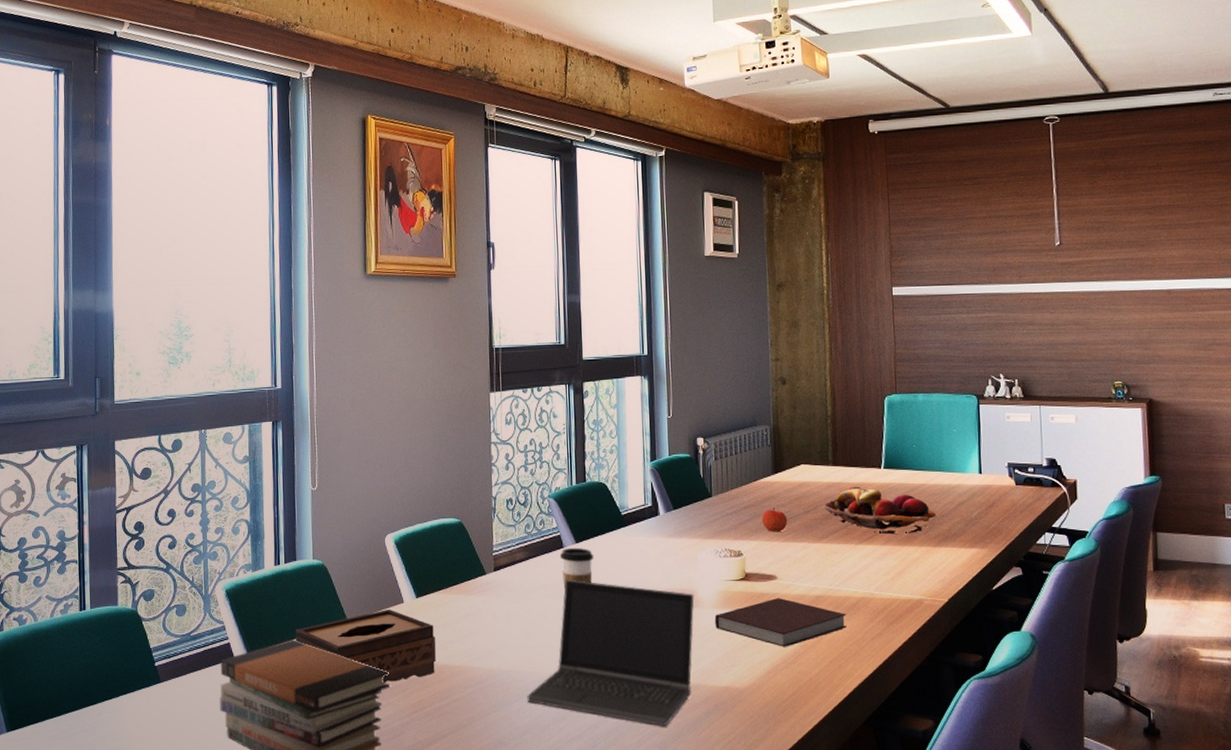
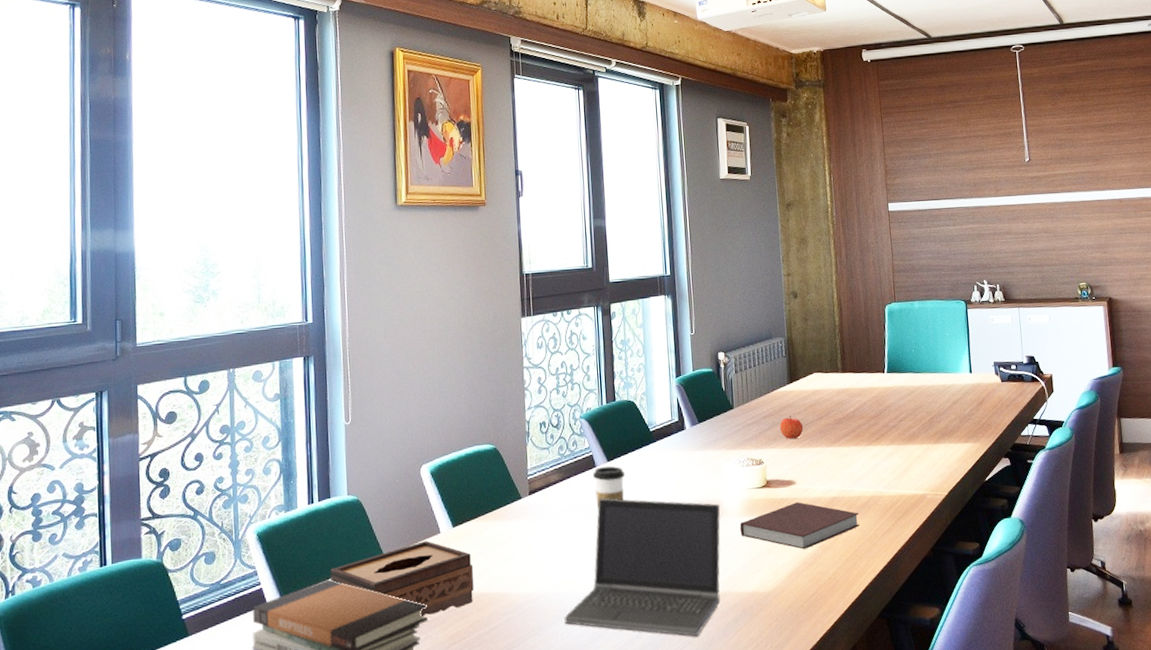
fruit basket: present [823,486,936,535] -> none [835,391,935,435]

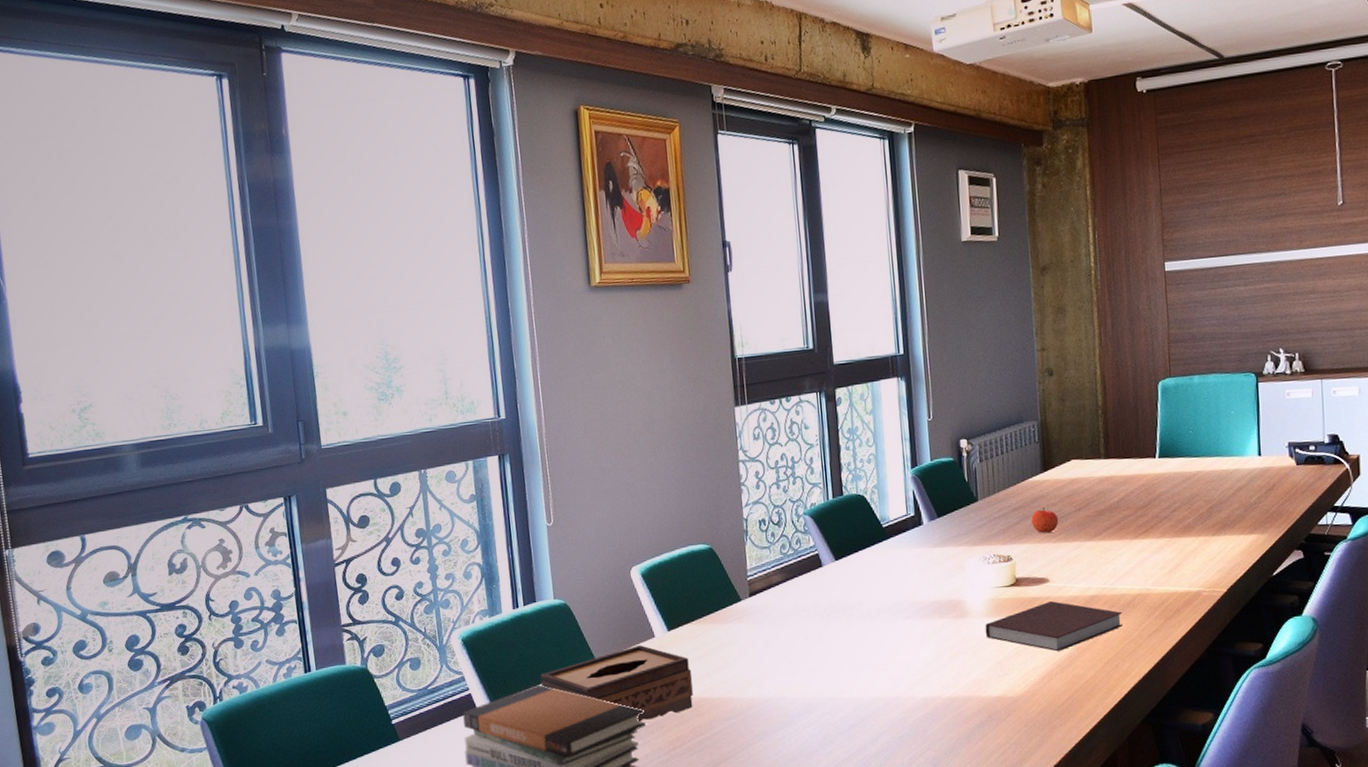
laptop computer: present [564,498,721,637] -> none [791,599,963,743]
coffee cup: present [592,466,625,508] -> none [818,565,856,610]

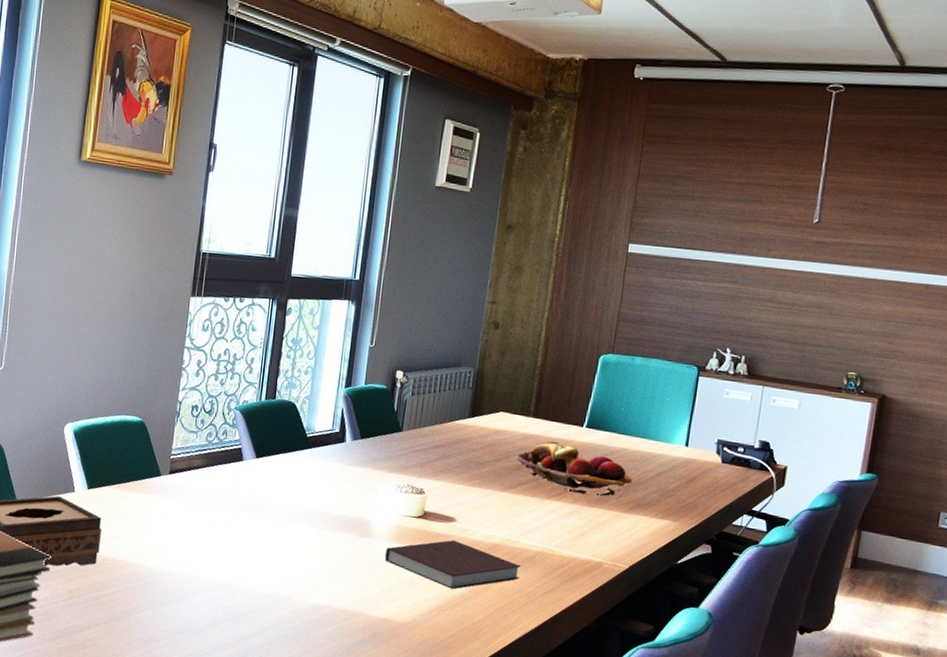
apple: present [1031,508,1059,533] -> none [450,451,477,475]
fruit basket: none [1096,478,1214,527] -> present [516,441,633,496]

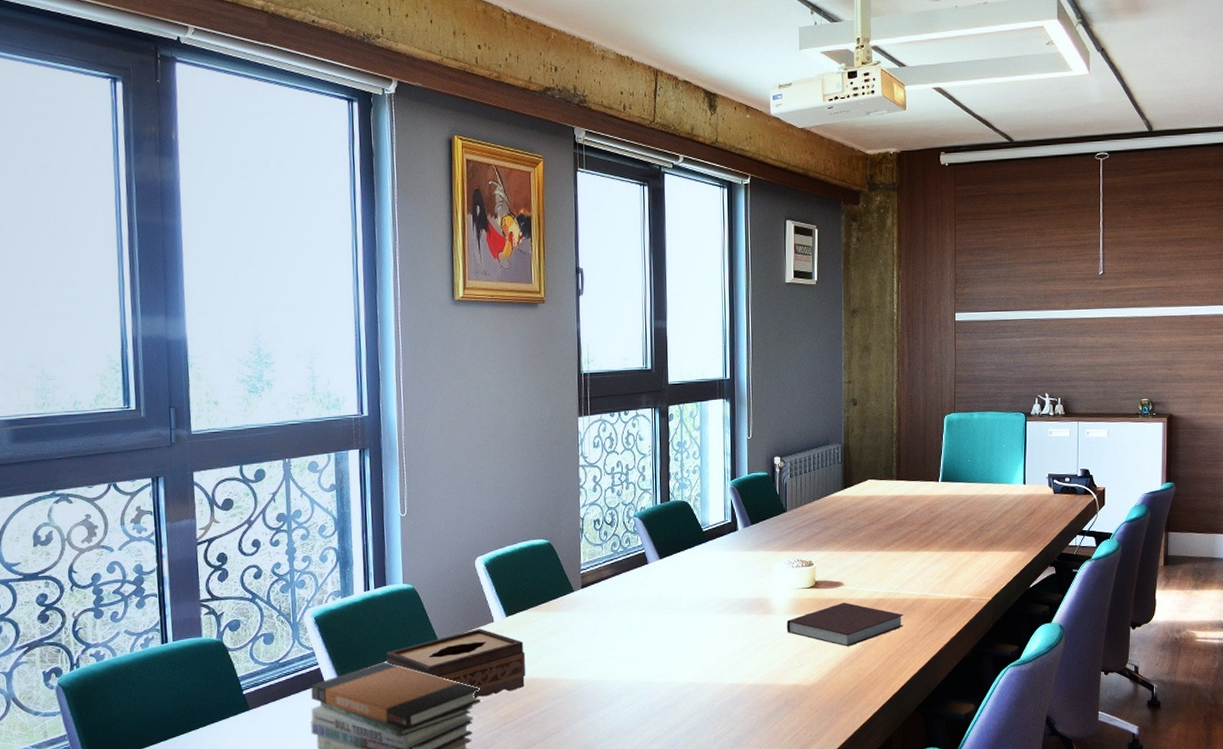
fruit basket: present [516,441,633,496] -> none [887,498,985,542]

